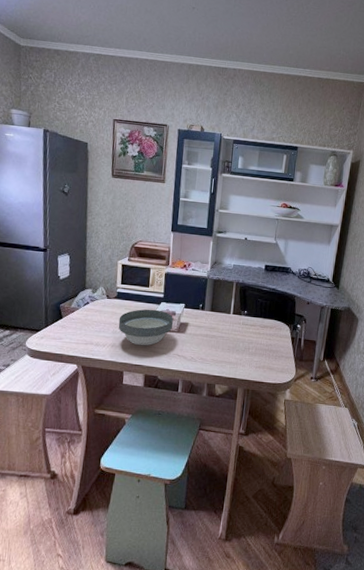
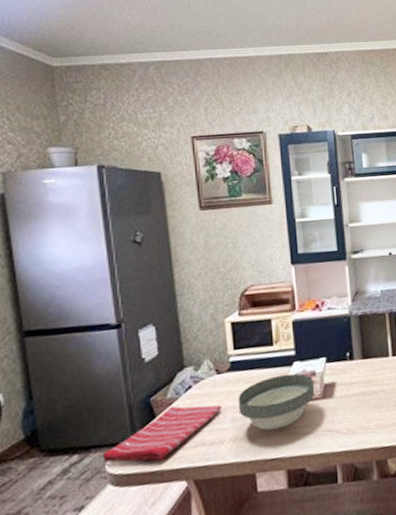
dish towel: none [24,313,107,347] -> present [102,405,222,463]

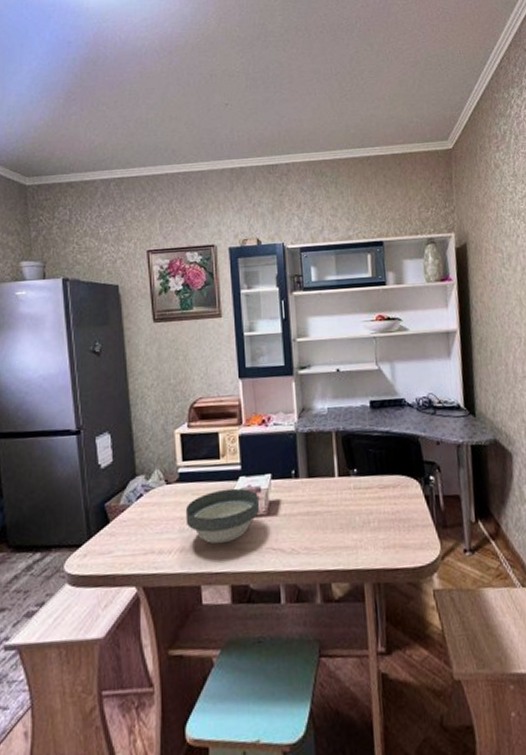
dish towel: present [102,405,222,463] -> none [61,512,170,565]

